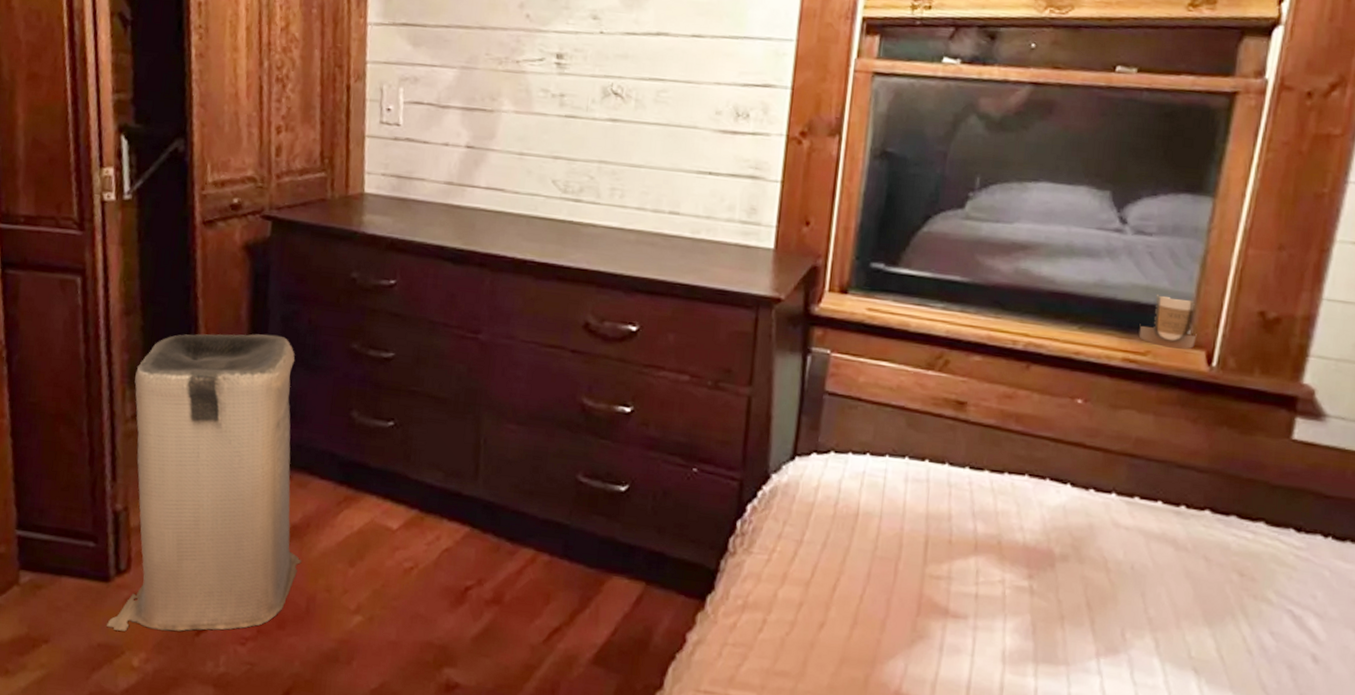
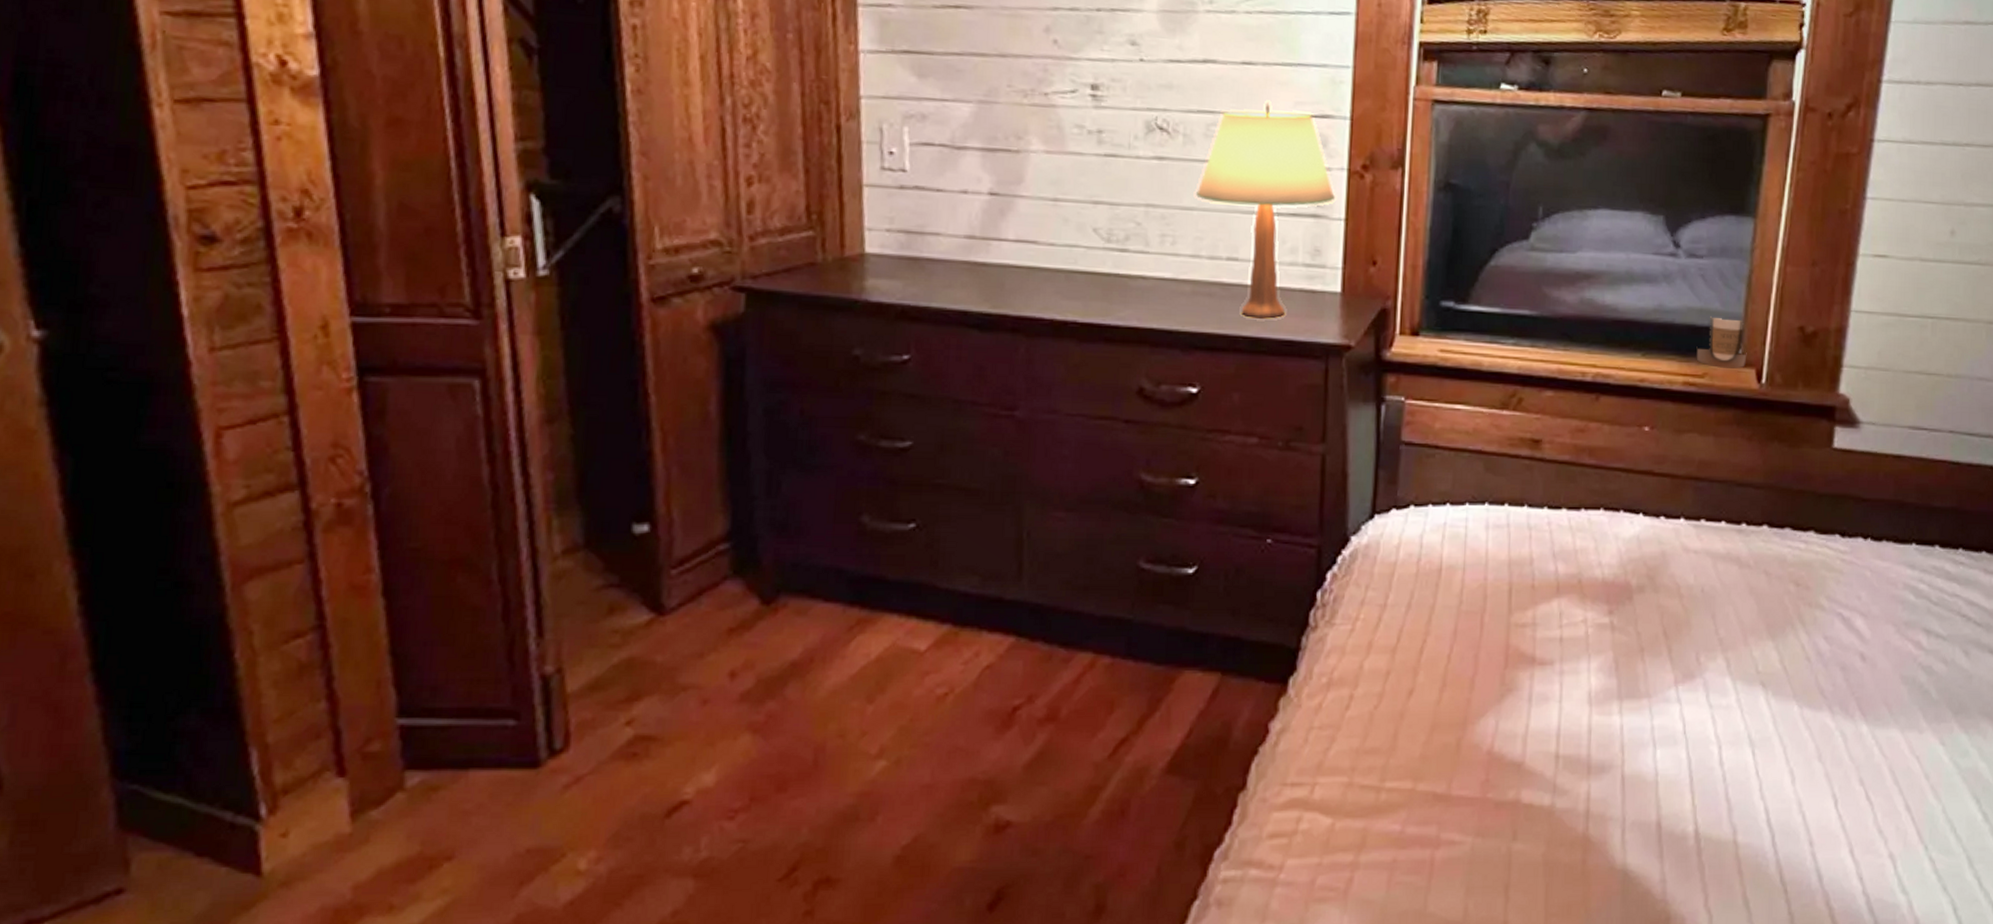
laundry basket: present [106,334,302,631] -> none [537,432,806,828]
table lamp: none [644,72,774,270] -> present [1196,102,1336,320]

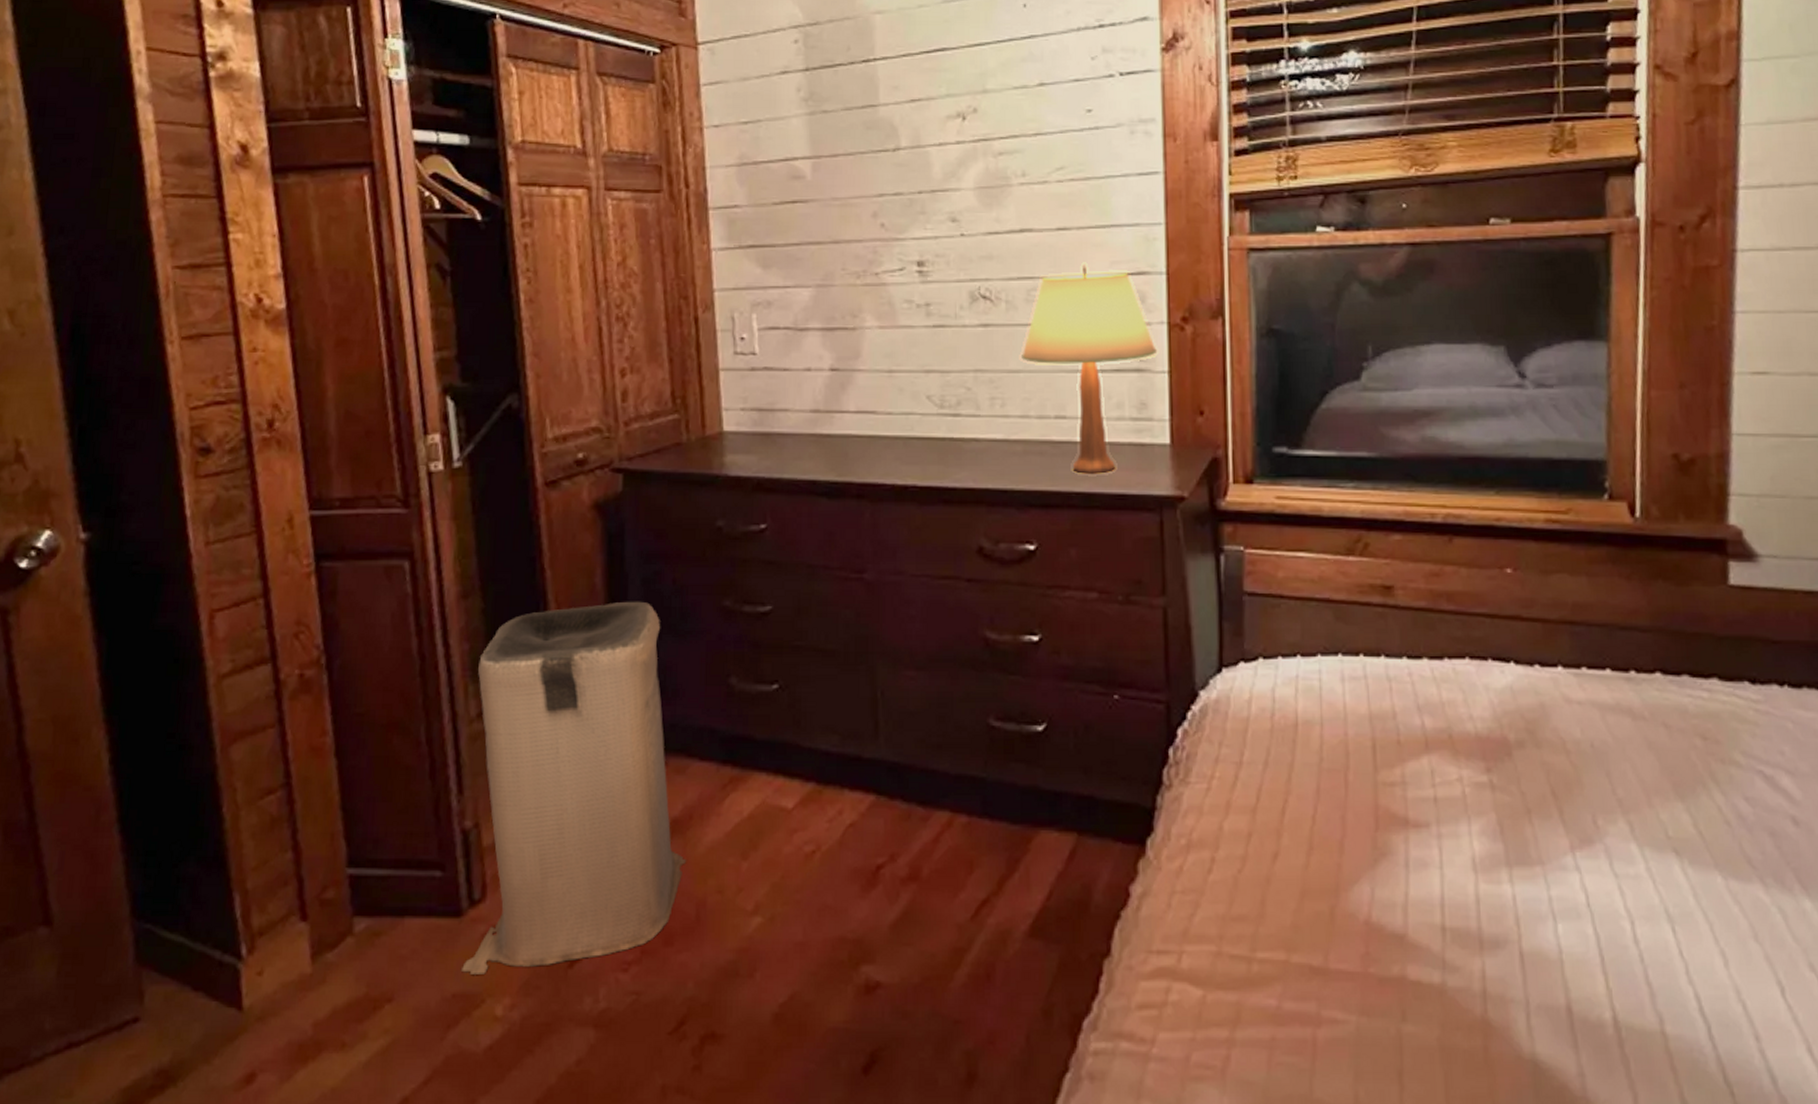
laundry basket: none [537,432,806,828] -> present [460,601,687,975]
candle: present [1696,316,1747,369] -> none [1556,448,1615,502]

